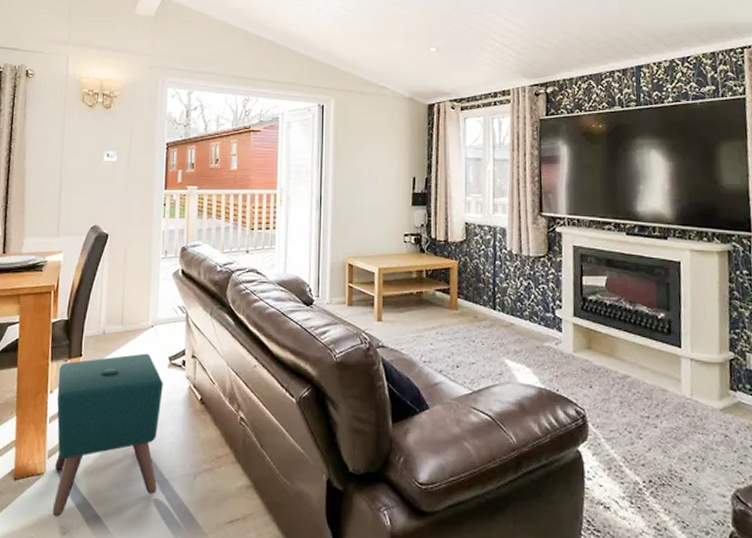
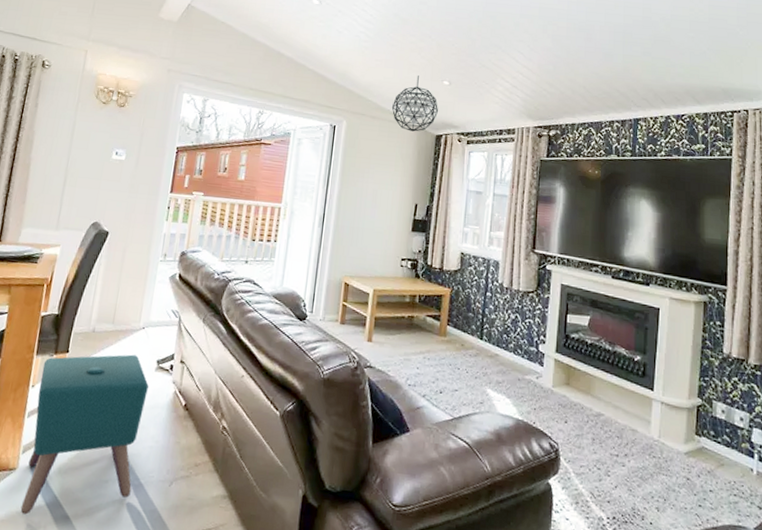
pendant light: none [379,45,428,103] -> present [391,75,438,132]

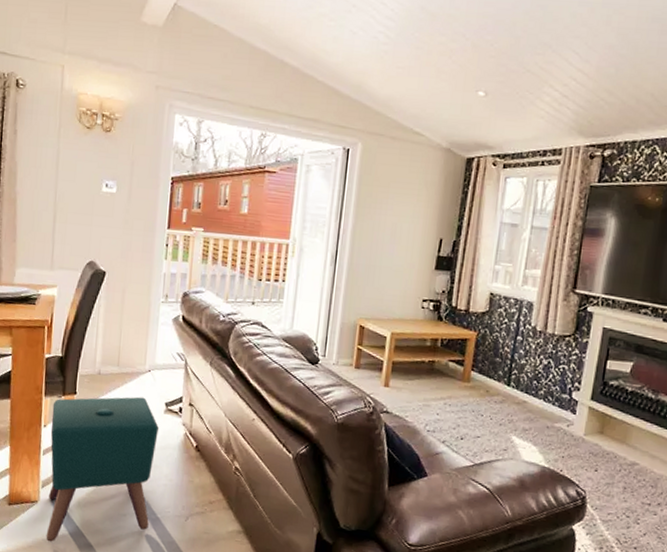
pendant light: present [391,75,438,132] -> none [415,85,471,155]

